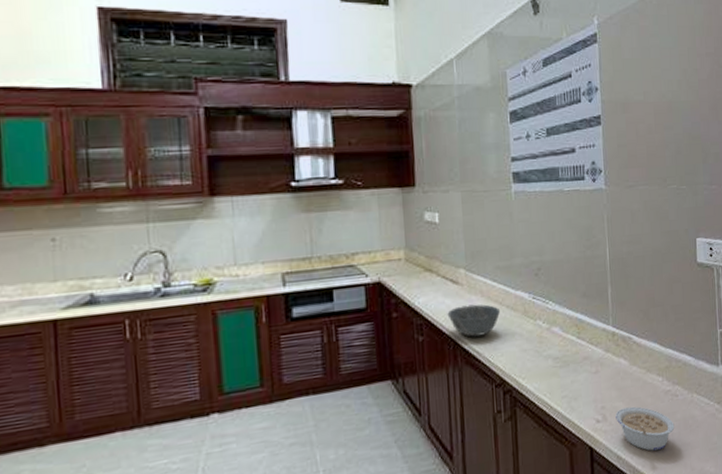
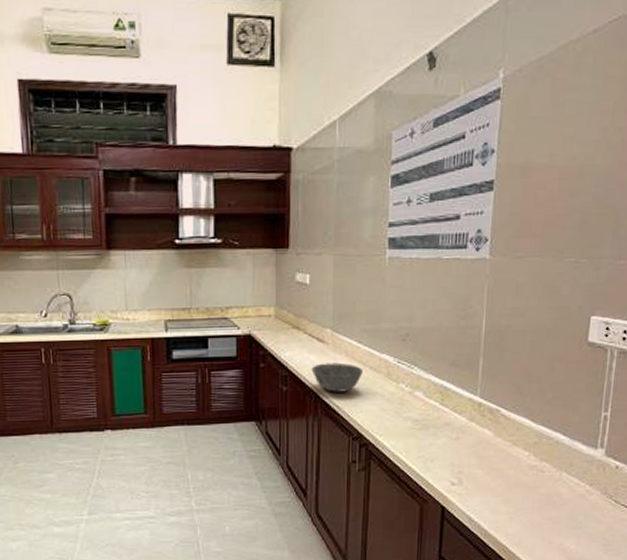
legume: present [615,406,675,451] -> none [472,475,536,520]

